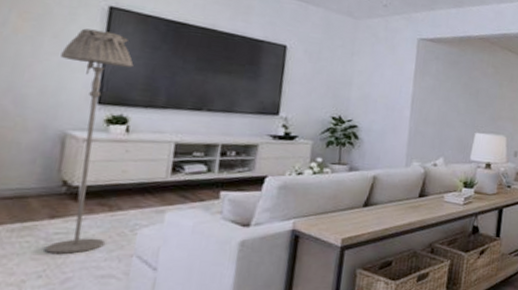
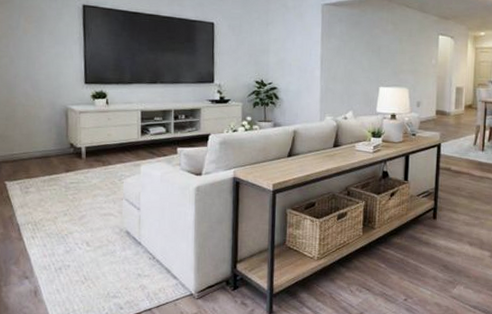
floor lamp: present [46,28,134,254] -> none [56,25,105,198]

